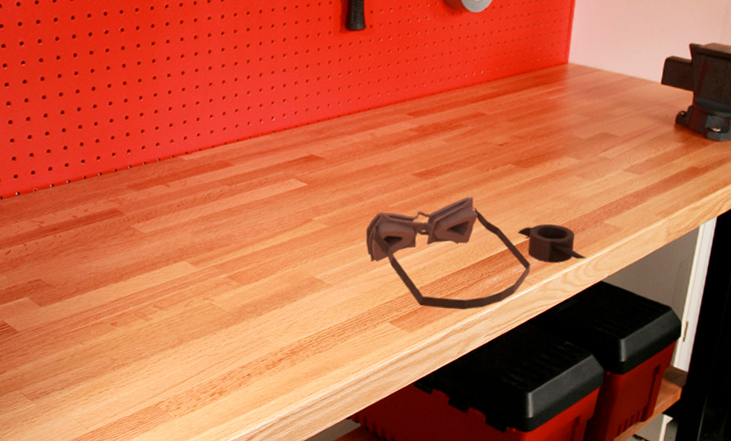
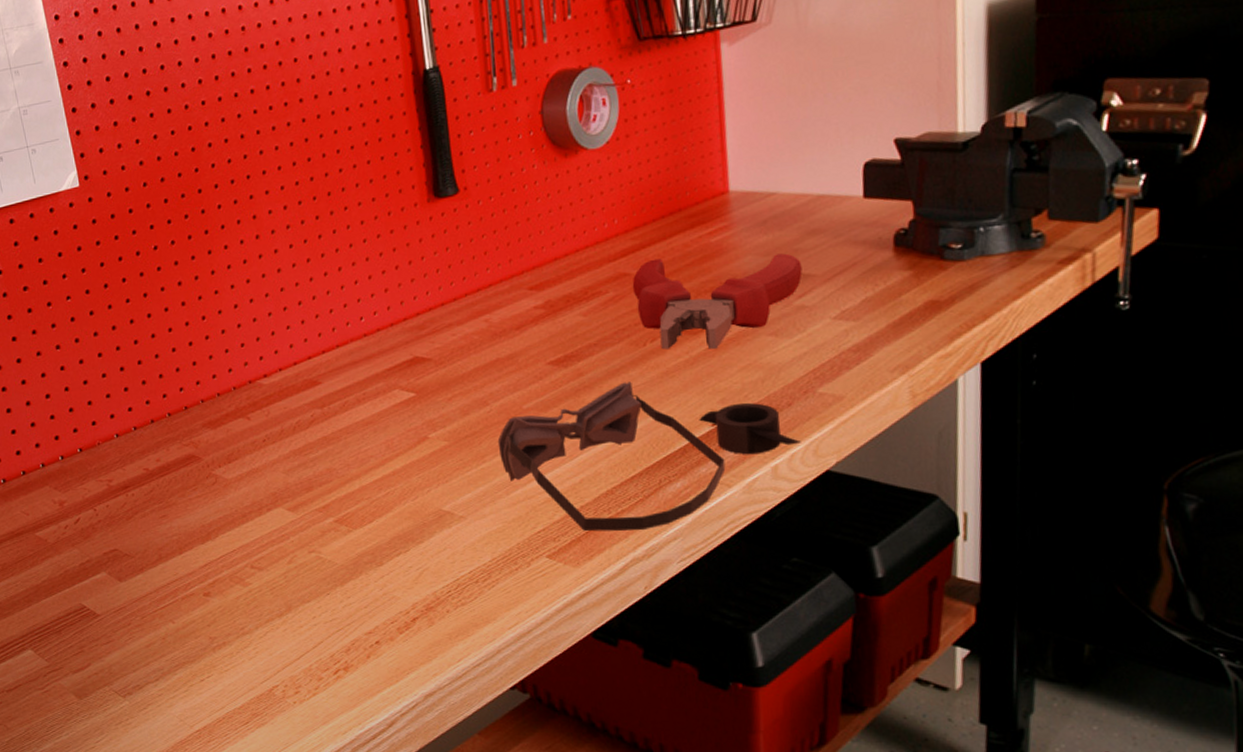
pliers: none [486,105,610,181] -> present [632,253,803,350]

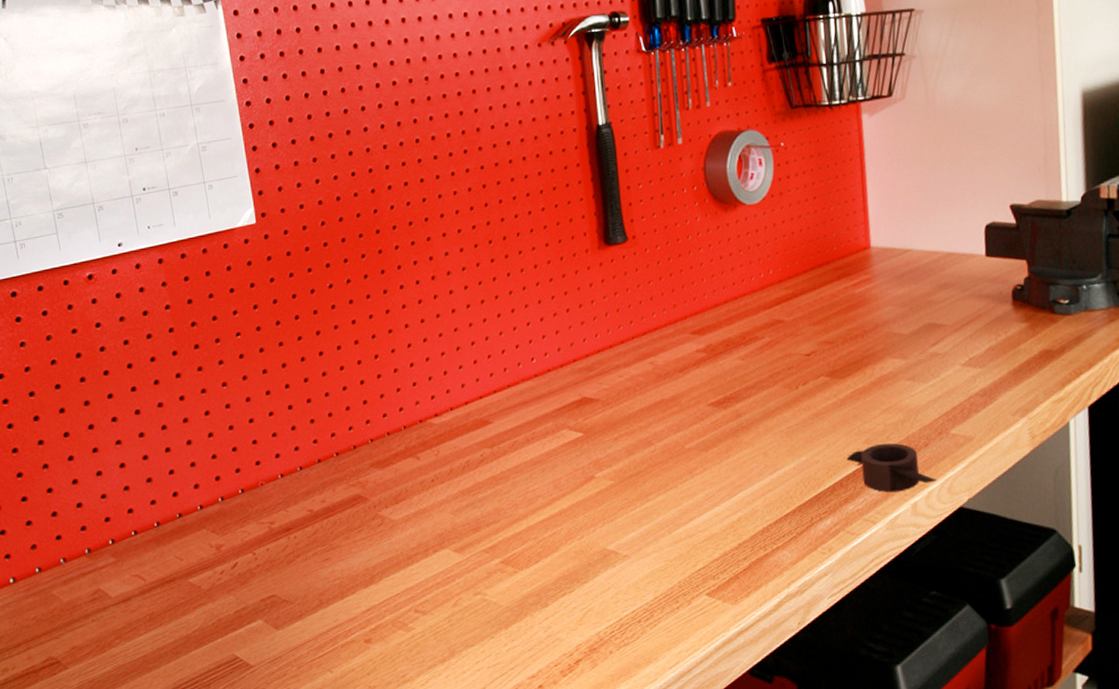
bow tie: present [497,381,726,532] -> none [661,423,871,569]
pliers: present [632,253,803,350] -> none [785,304,935,393]

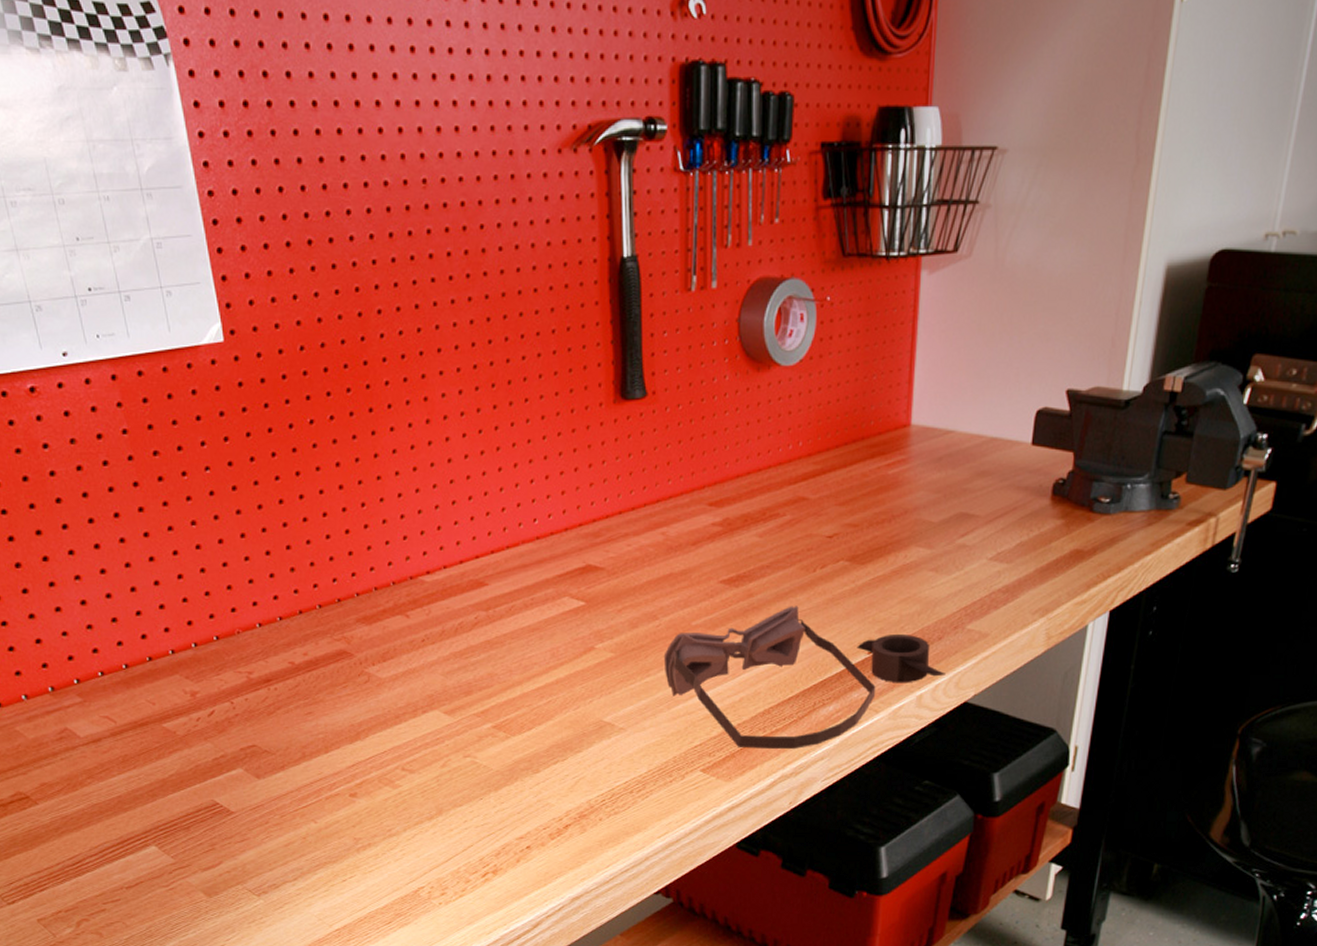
bow tie: none [661,423,871,569] -> present [663,606,876,750]

